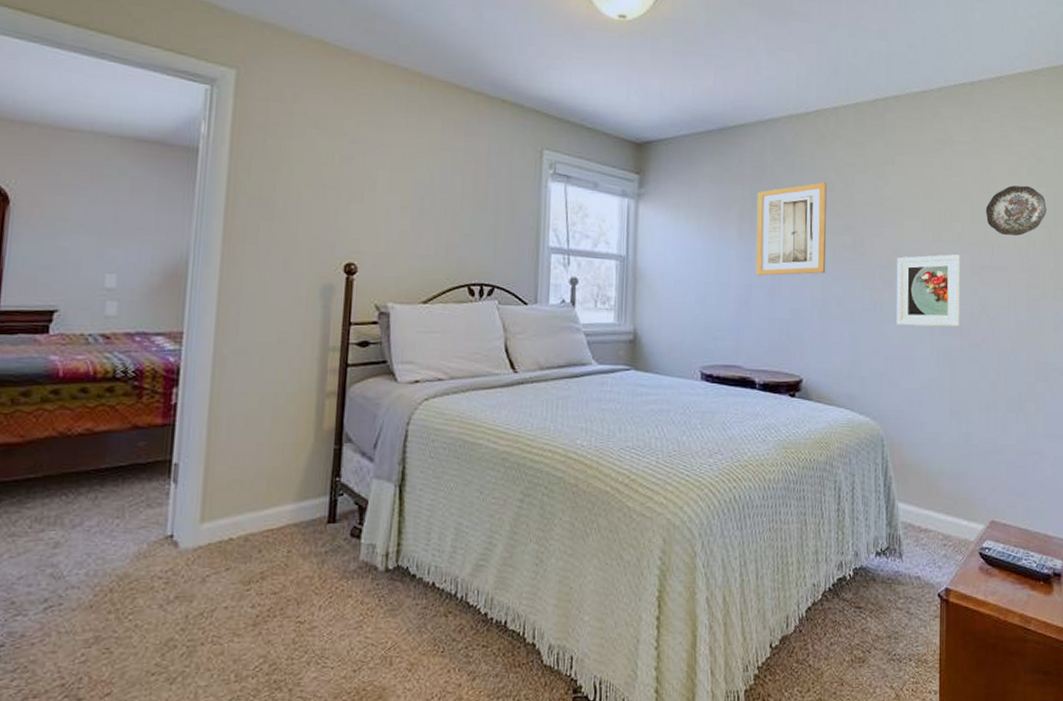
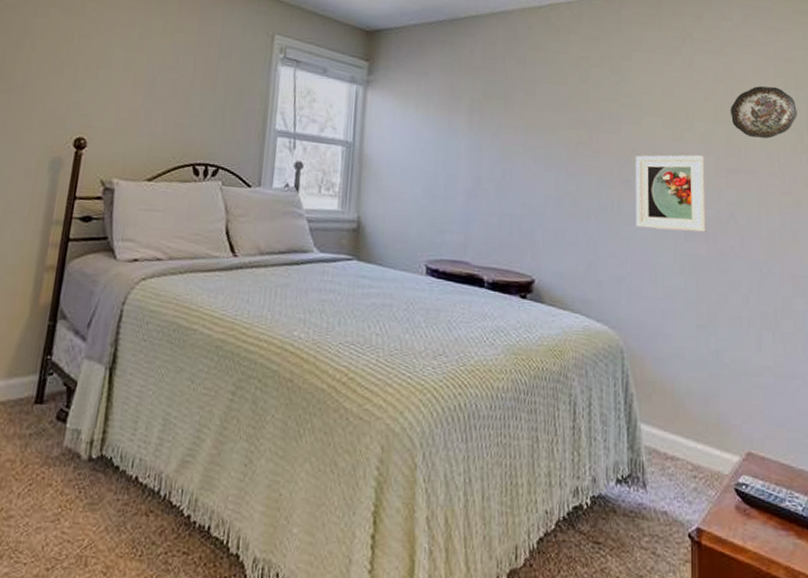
wall art: present [756,182,827,276] -> none [486,75,561,170]

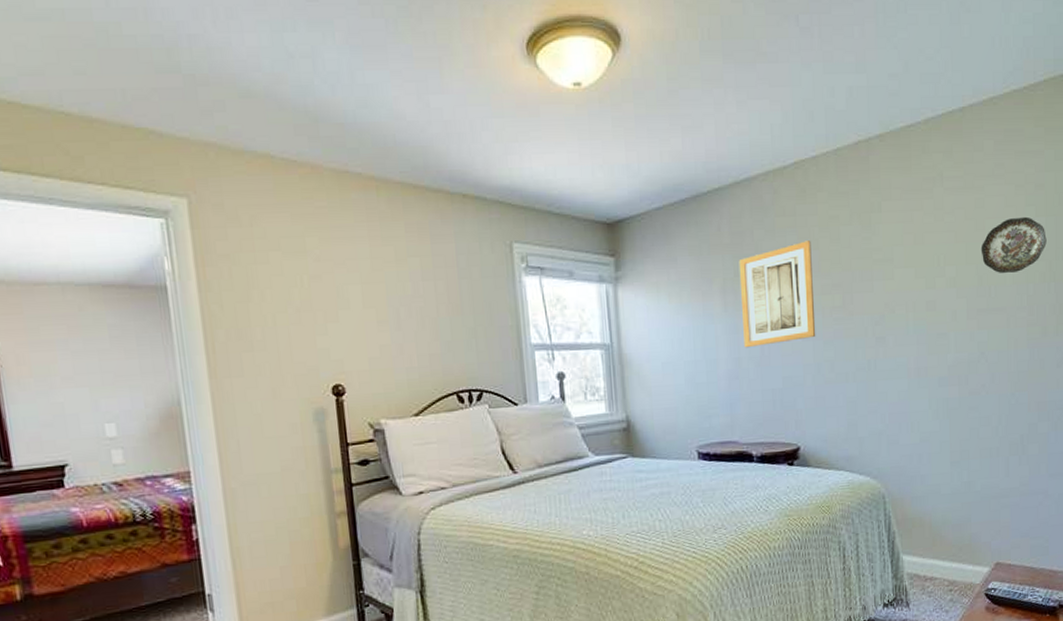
wall art: none [486,75,561,170] -> present [738,240,816,348]
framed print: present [635,155,707,232] -> none [889,300,959,381]

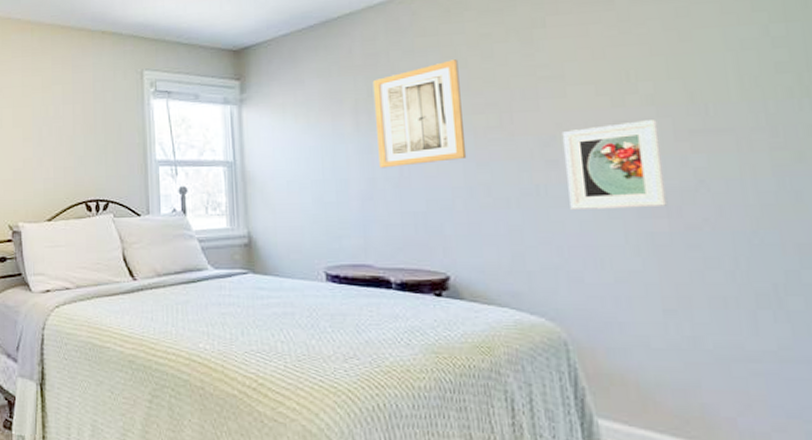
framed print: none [889,300,959,381] -> present [562,120,668,210]
decorative plate: present [980,216,1047,273] -> none [688,23,791,89]

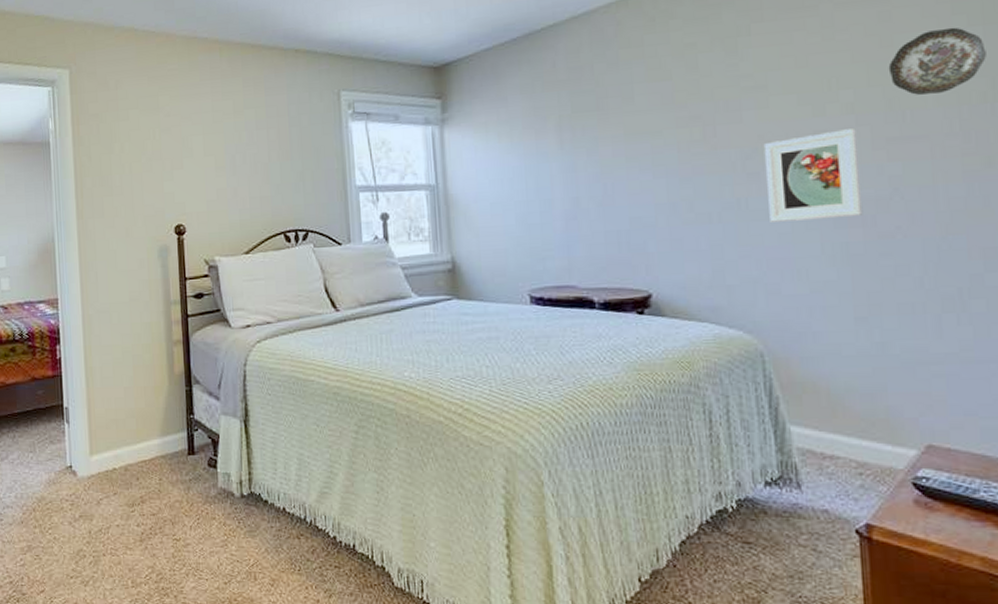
wall art: present [372,59,467,169] -> none [576,71,670,187]
decorative plate: none [688,23,791,89] -> present [888,27,986,95]

